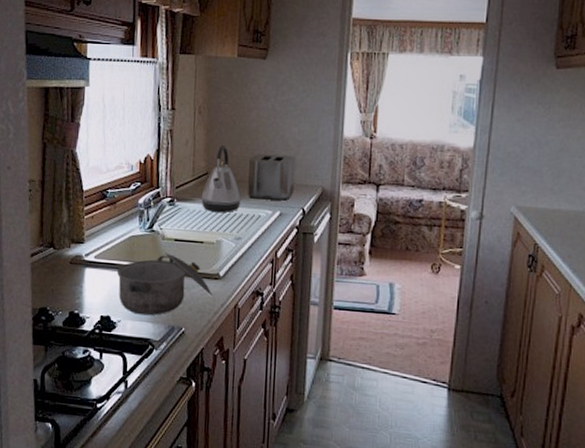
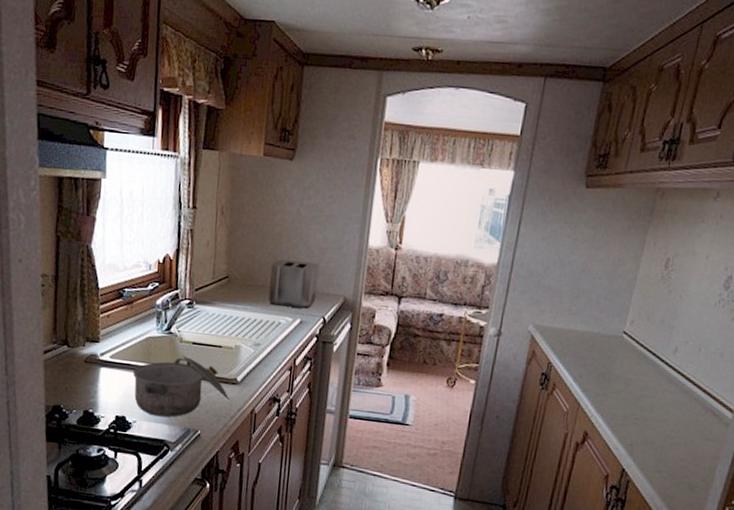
kettle: present [201,145,242,213] -> none [221,248,263,318]

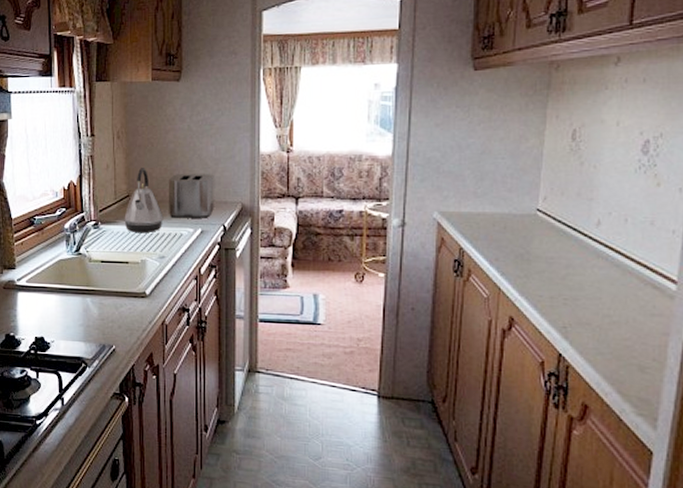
cooking pot: present [133,355,230,418] -> none [49,274,140,335]
kettle: none [221,248,263,318] -> present [124,168,164,233]

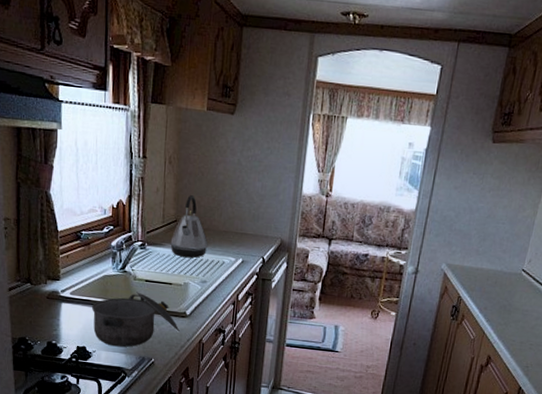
cooking pot: none [49,274,140,335] -> present [92,292,180,347]
toaster: present [168,174,214,218] -> none [213,205,259,250]

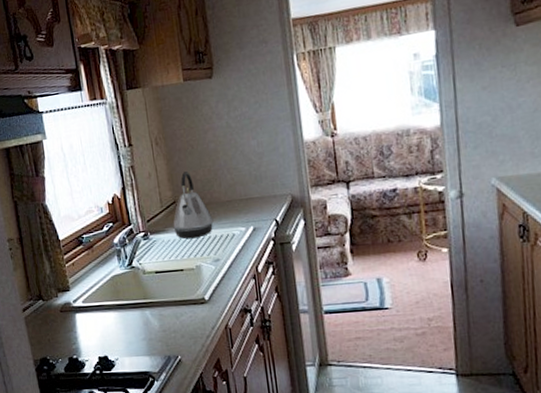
cooking pot: present [92,292,180,347] -> none [106,286,202,350]

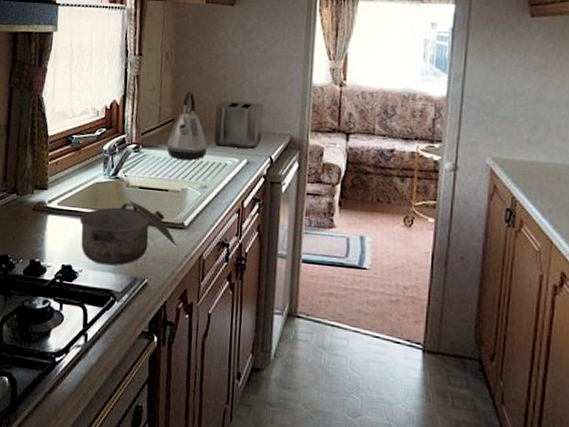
cooking pot: none [106,286,202,350] -> present [80,200,177,266]
toaster: none [213,169,264,219] -> present [214,101,264,149]

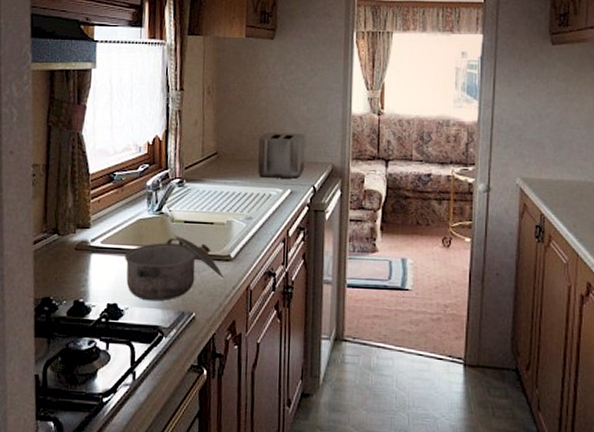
kettle: present [167,92,209,161] -> none [211,125,253,193]

